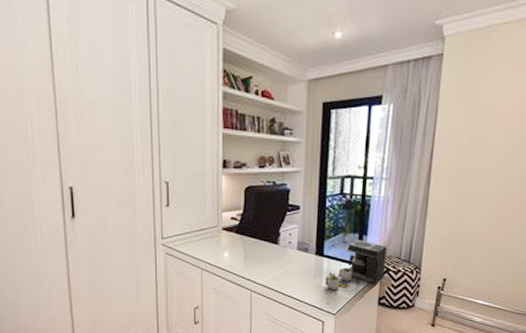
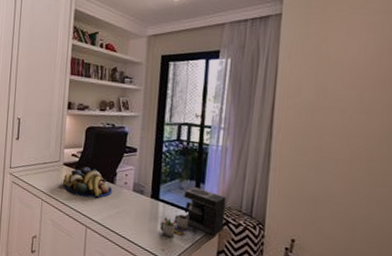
fruit bowl: none [222,229,277,262] -> present [62,166,113,199]

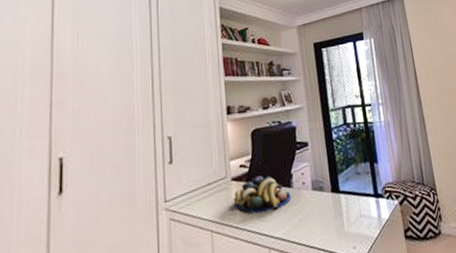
coffee maker: present [160,187,226,238] -> none [346,168,404,232]

